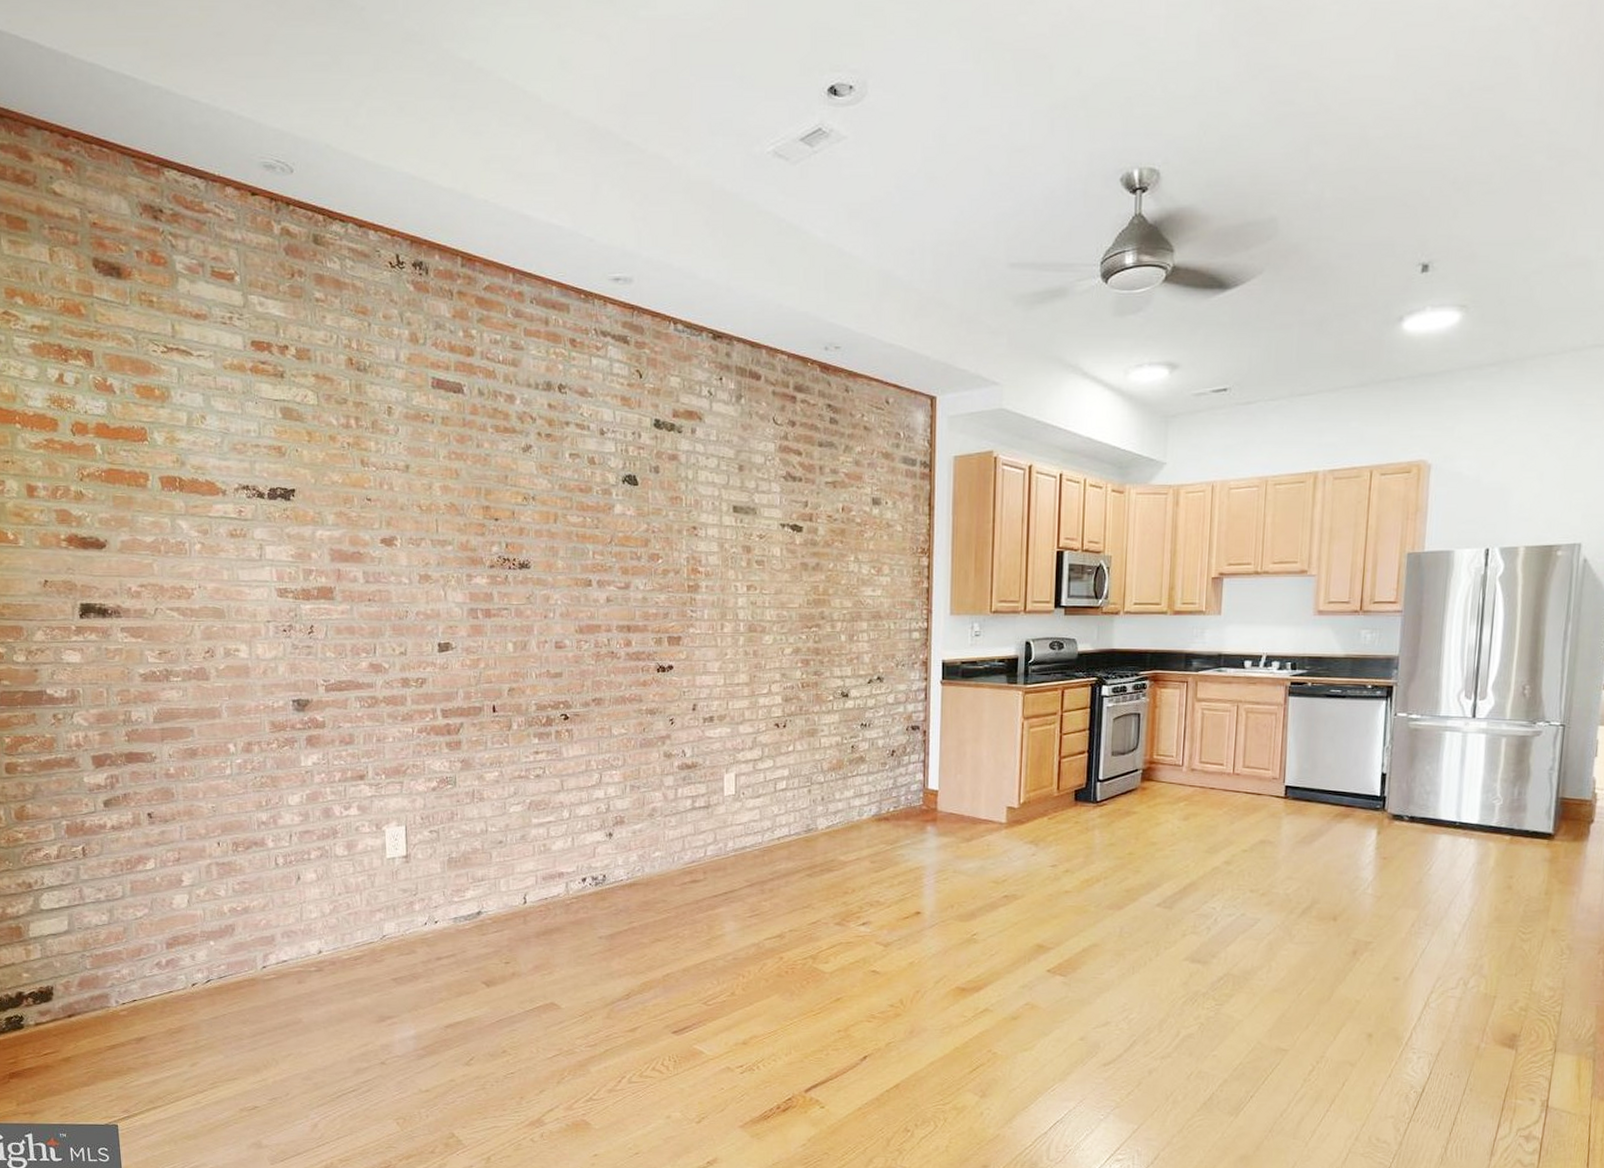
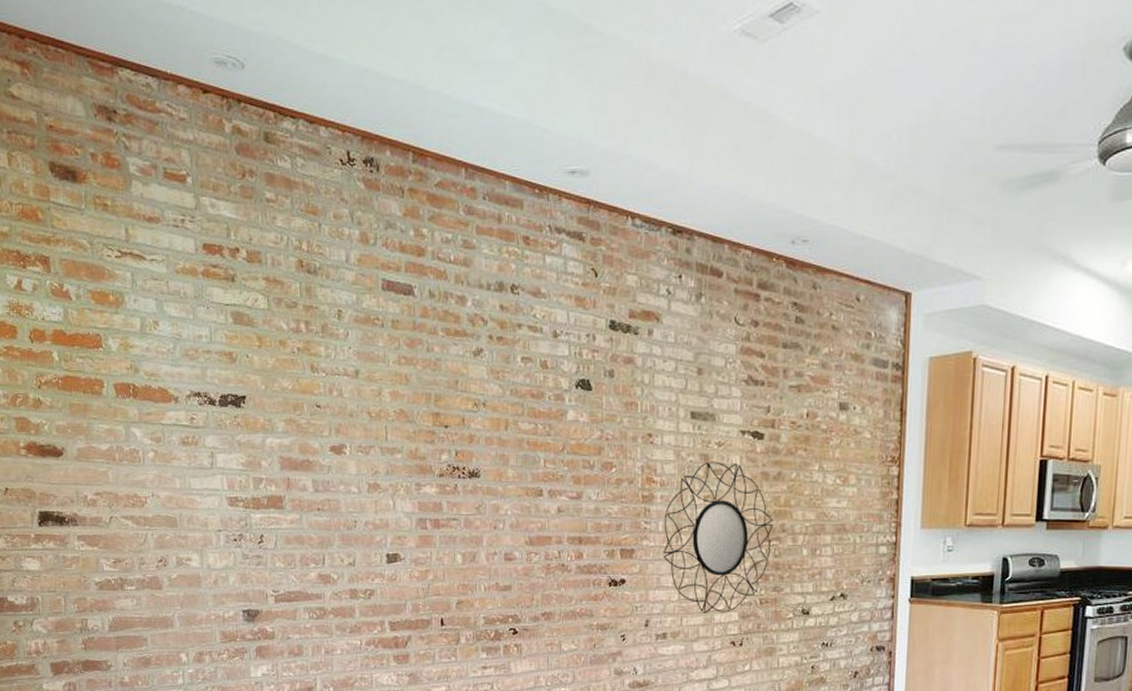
home mirror: none [709,552,813,697] -> present [663,461,773,613]

